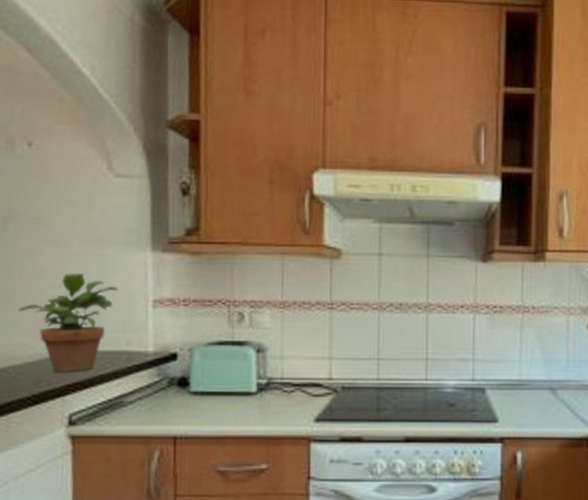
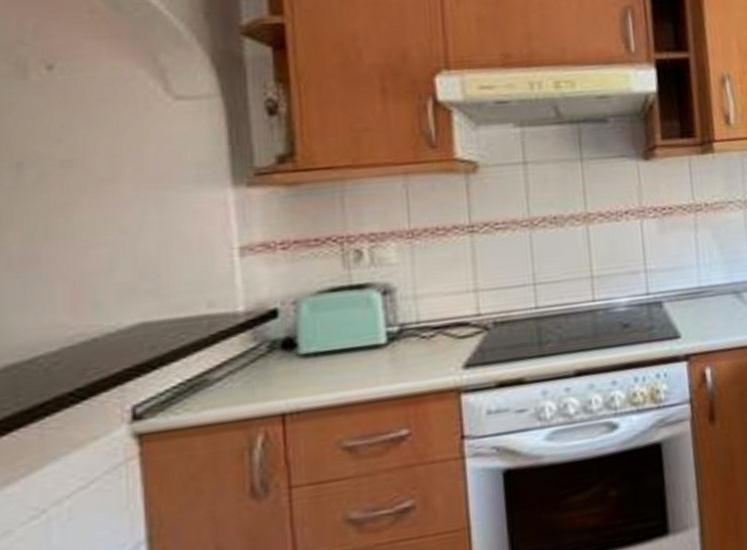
potted plant: present [18,273,119,373] -> none [47,223,191,355]

